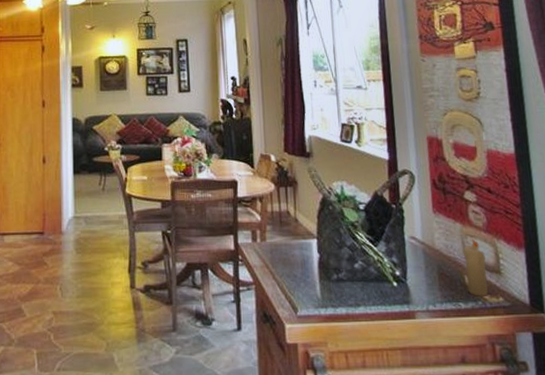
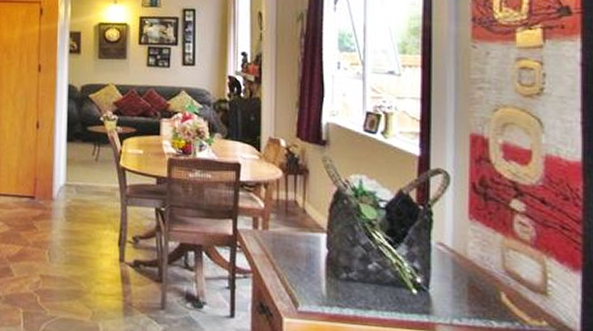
candle: present [463,238,488,298] -> none [503,252,530,319]

